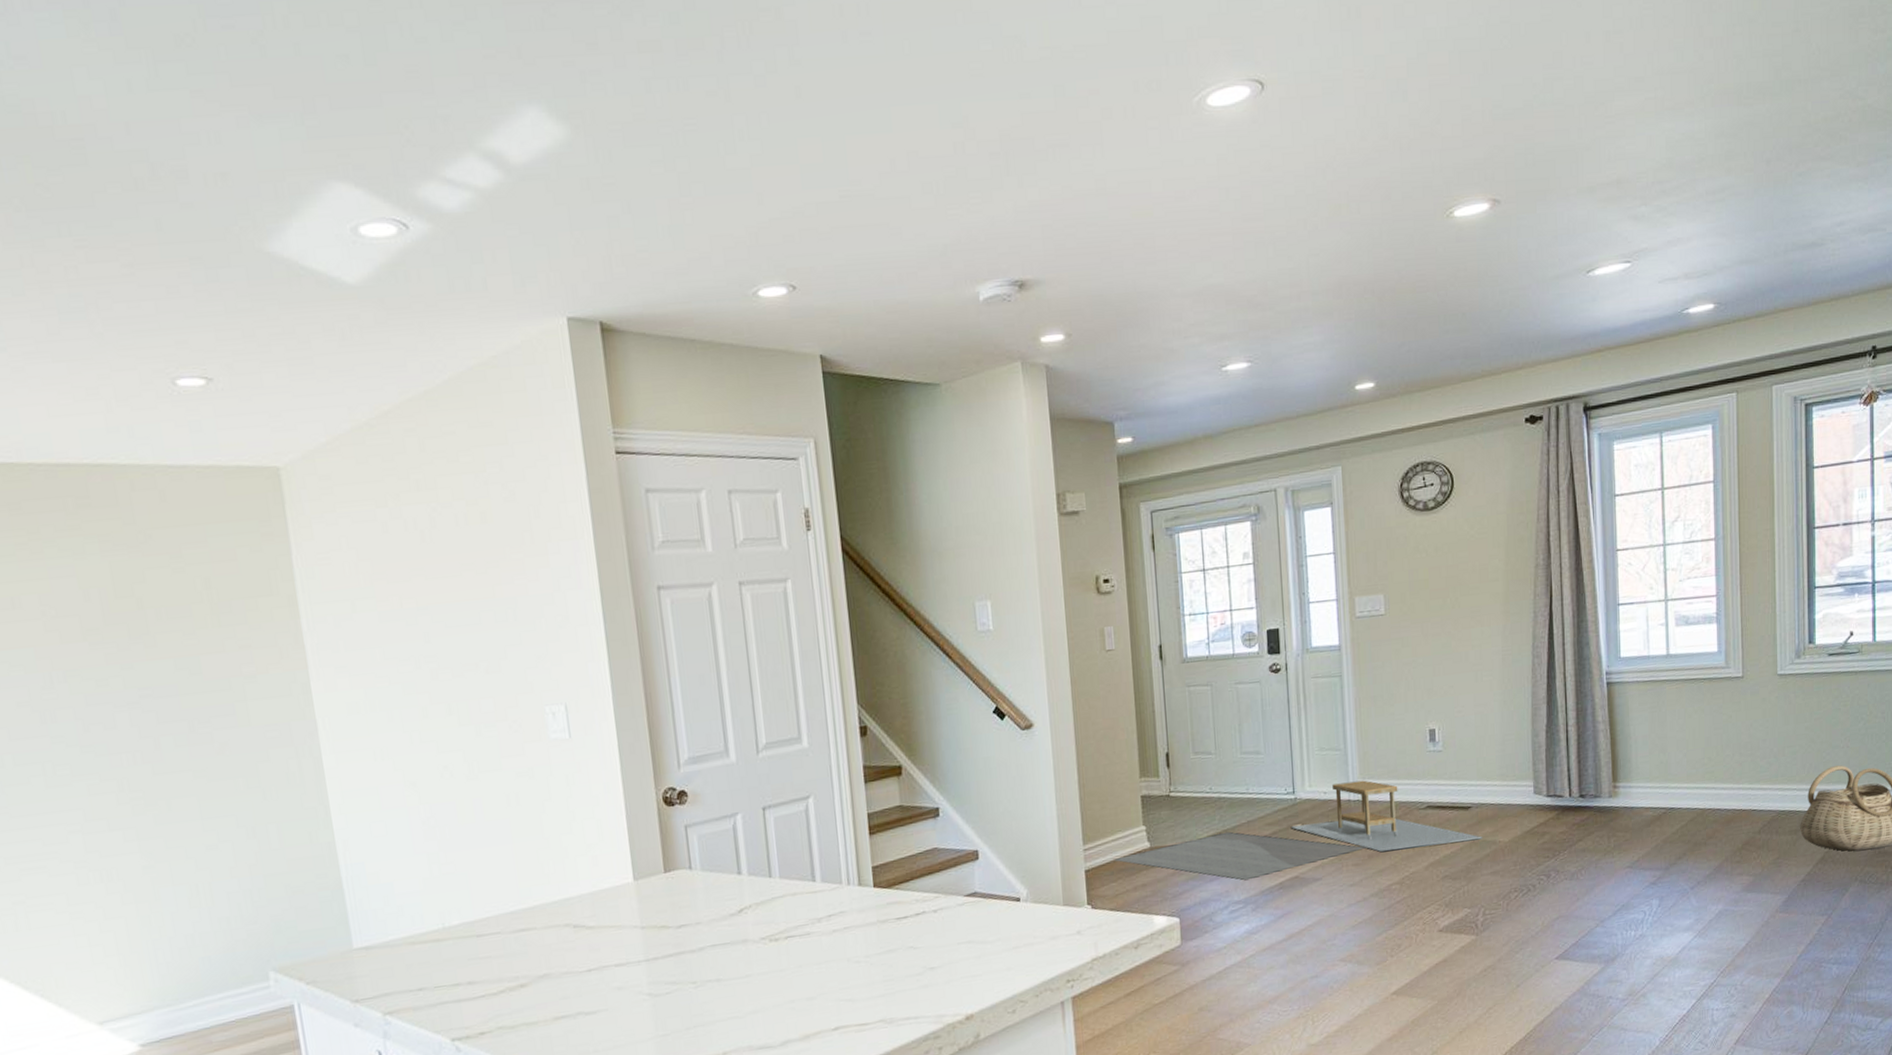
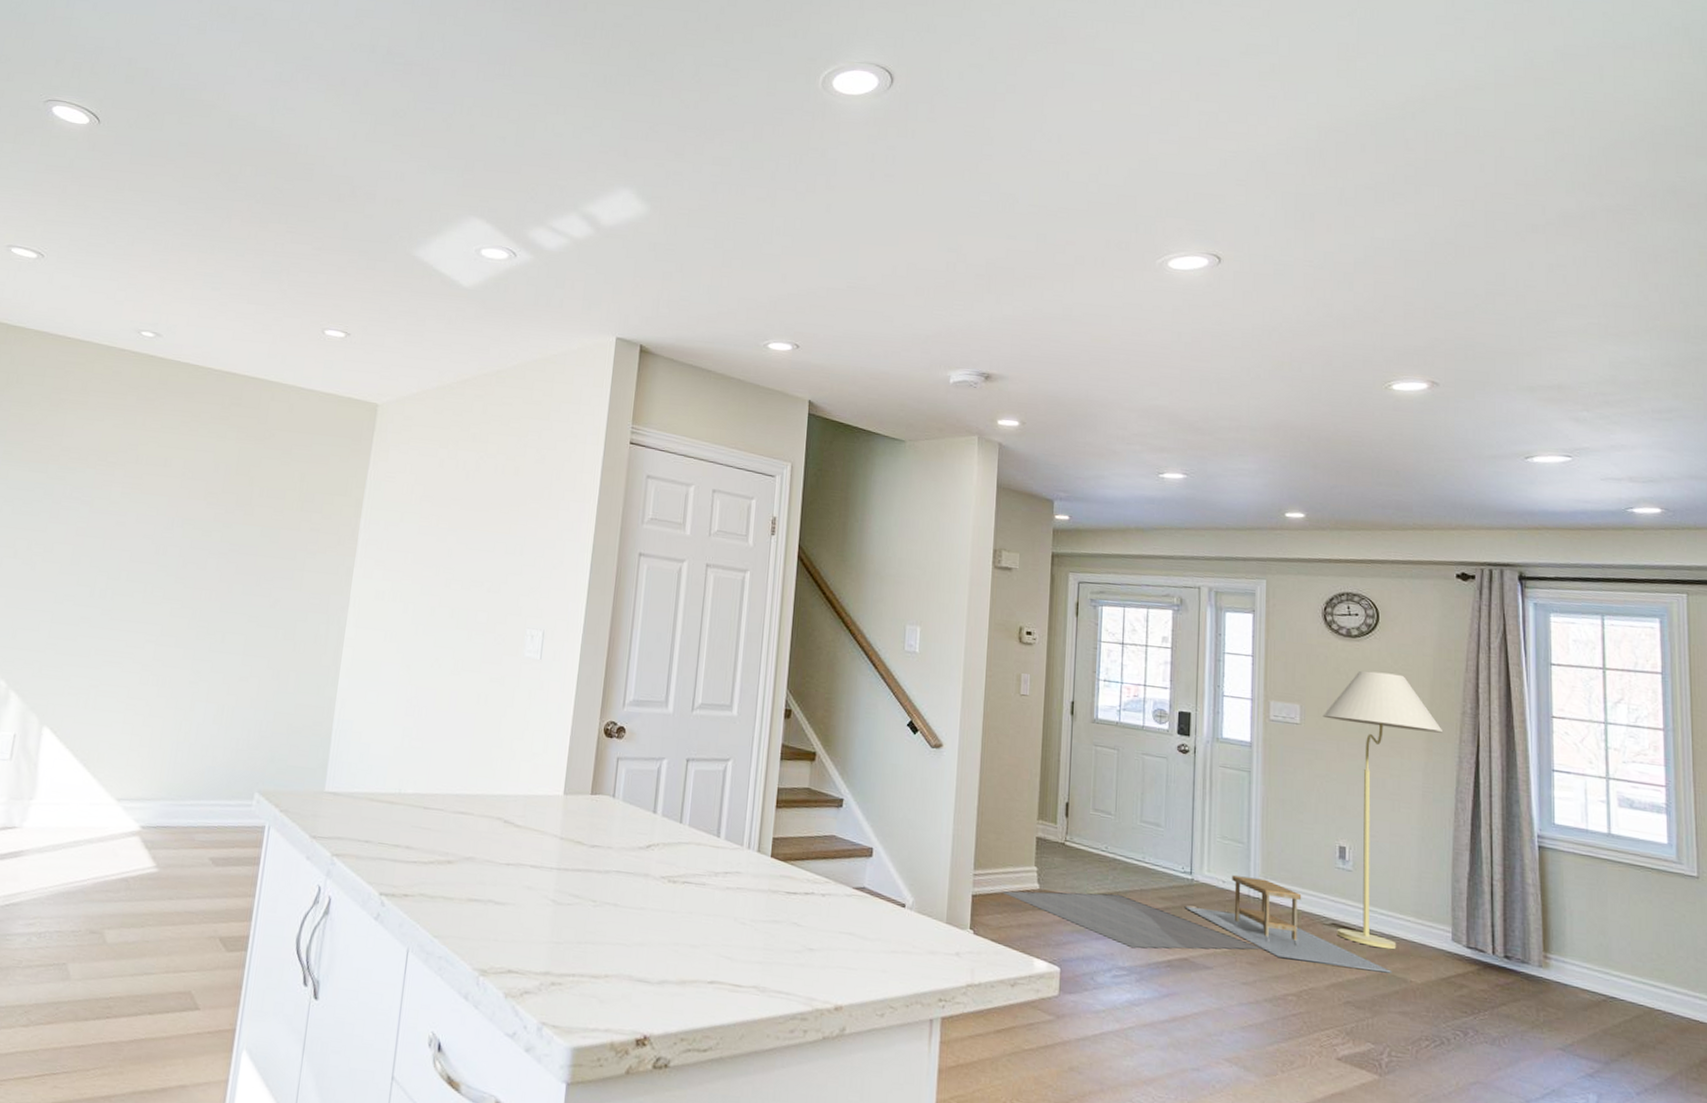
floor lamp: none [1406,539,1519,819] -> present [1322,670,1444,950]

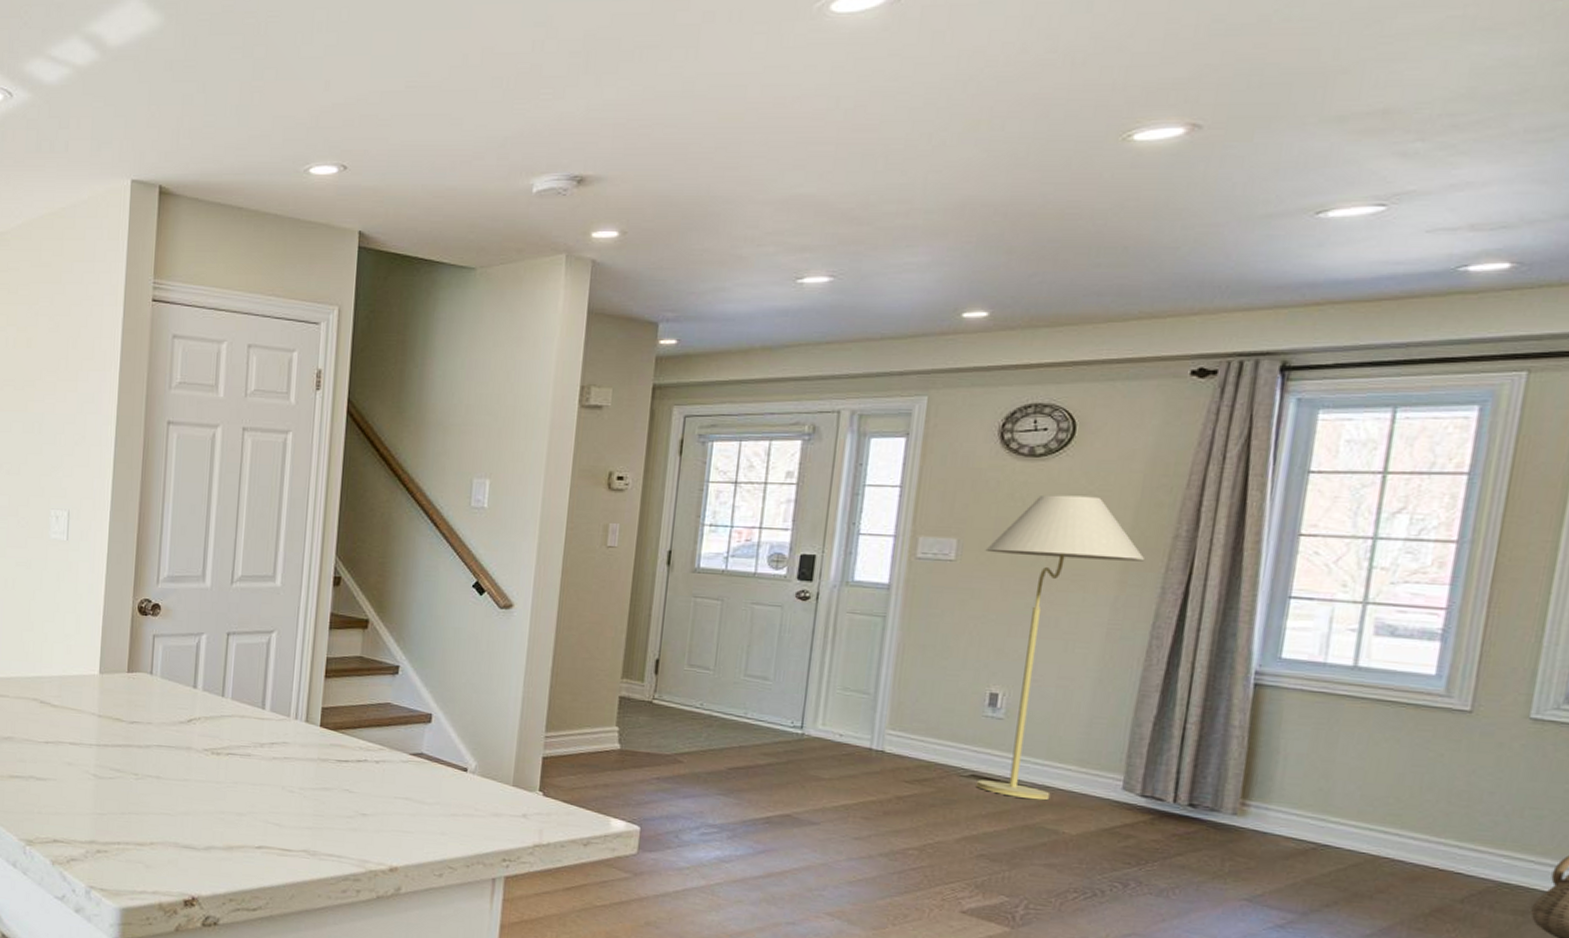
doormat: present [1001,891,1263,950] -> none [576,751,882,806]
shoe rack: present [1184,875,1392,974] -> none [790,728,1041,825]

